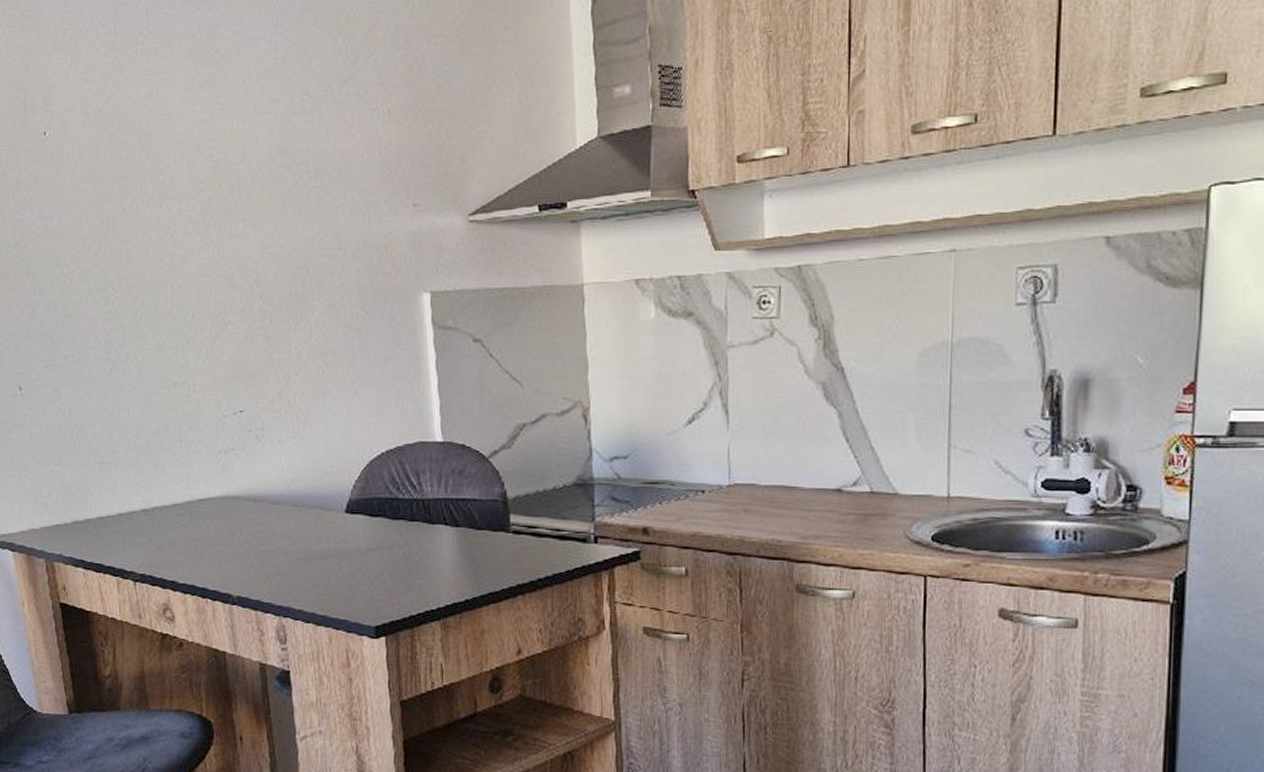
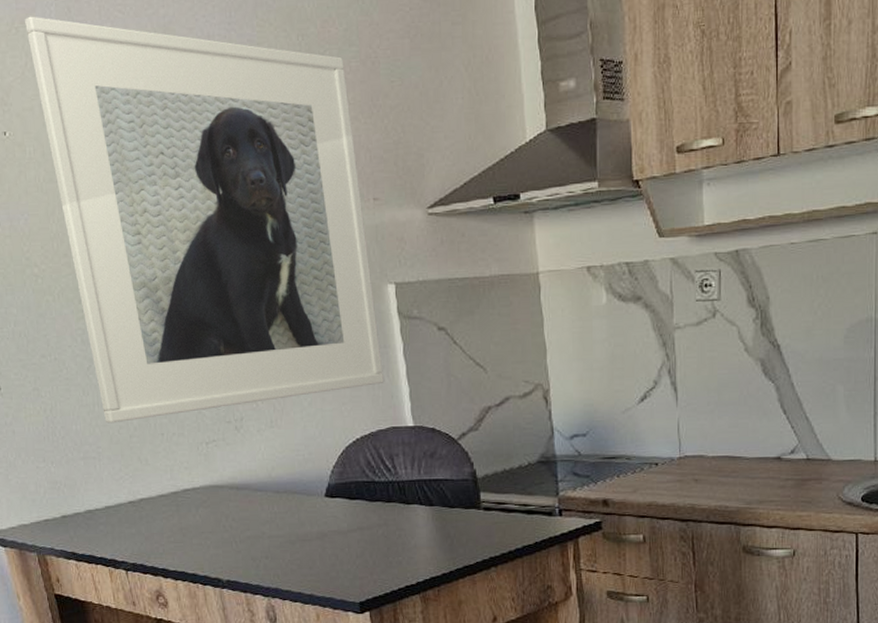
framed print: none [73,18,415,428] -> present [25,16,385,424]

